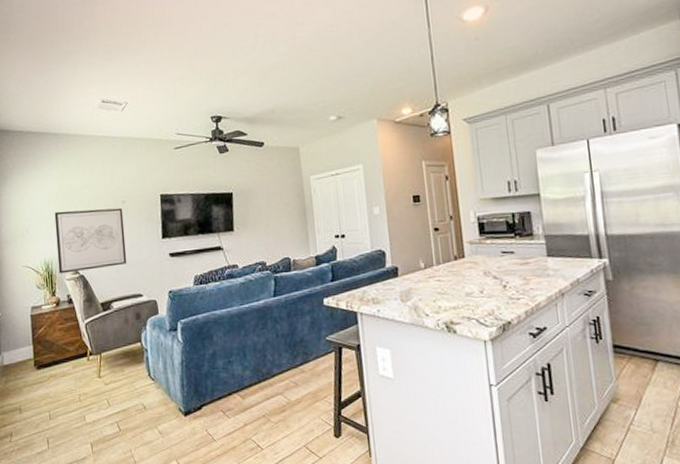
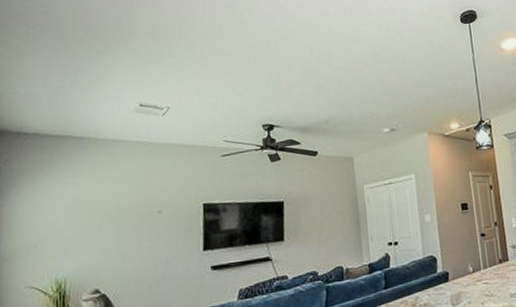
wall art: present [54,207,127,274] -> none [72,218,161,294]

